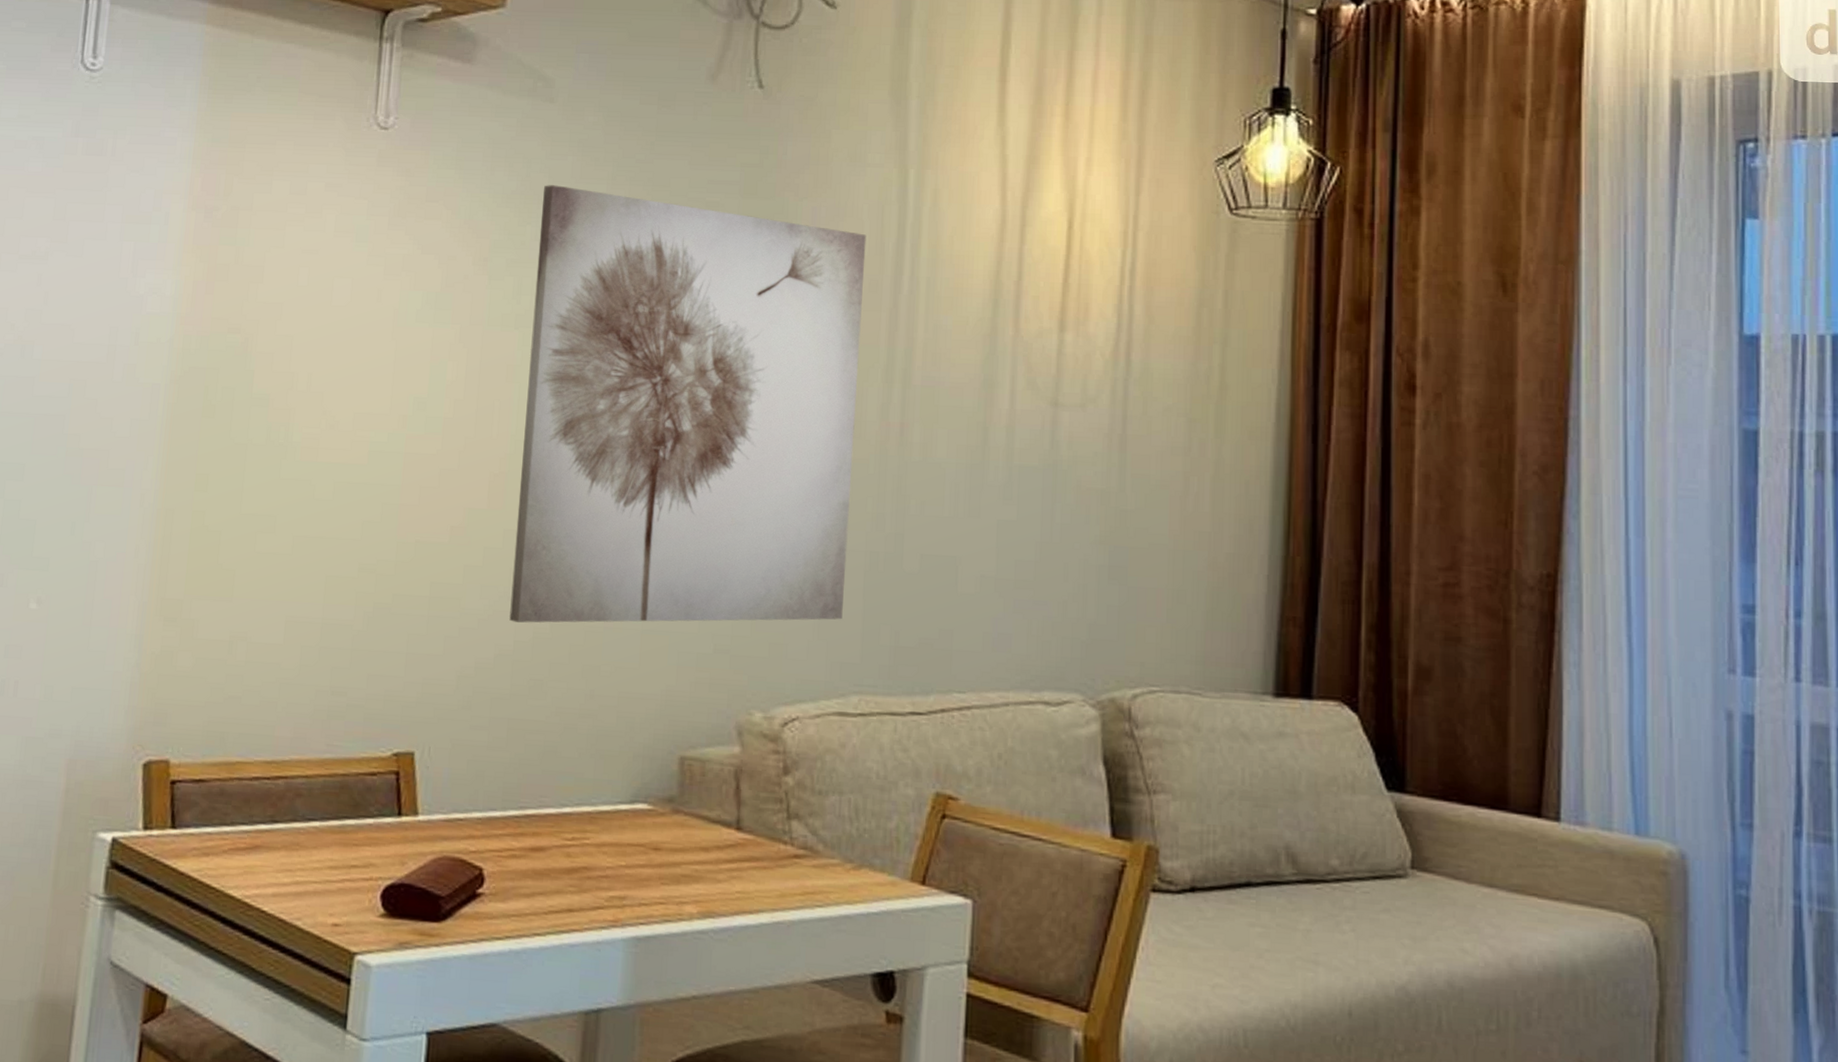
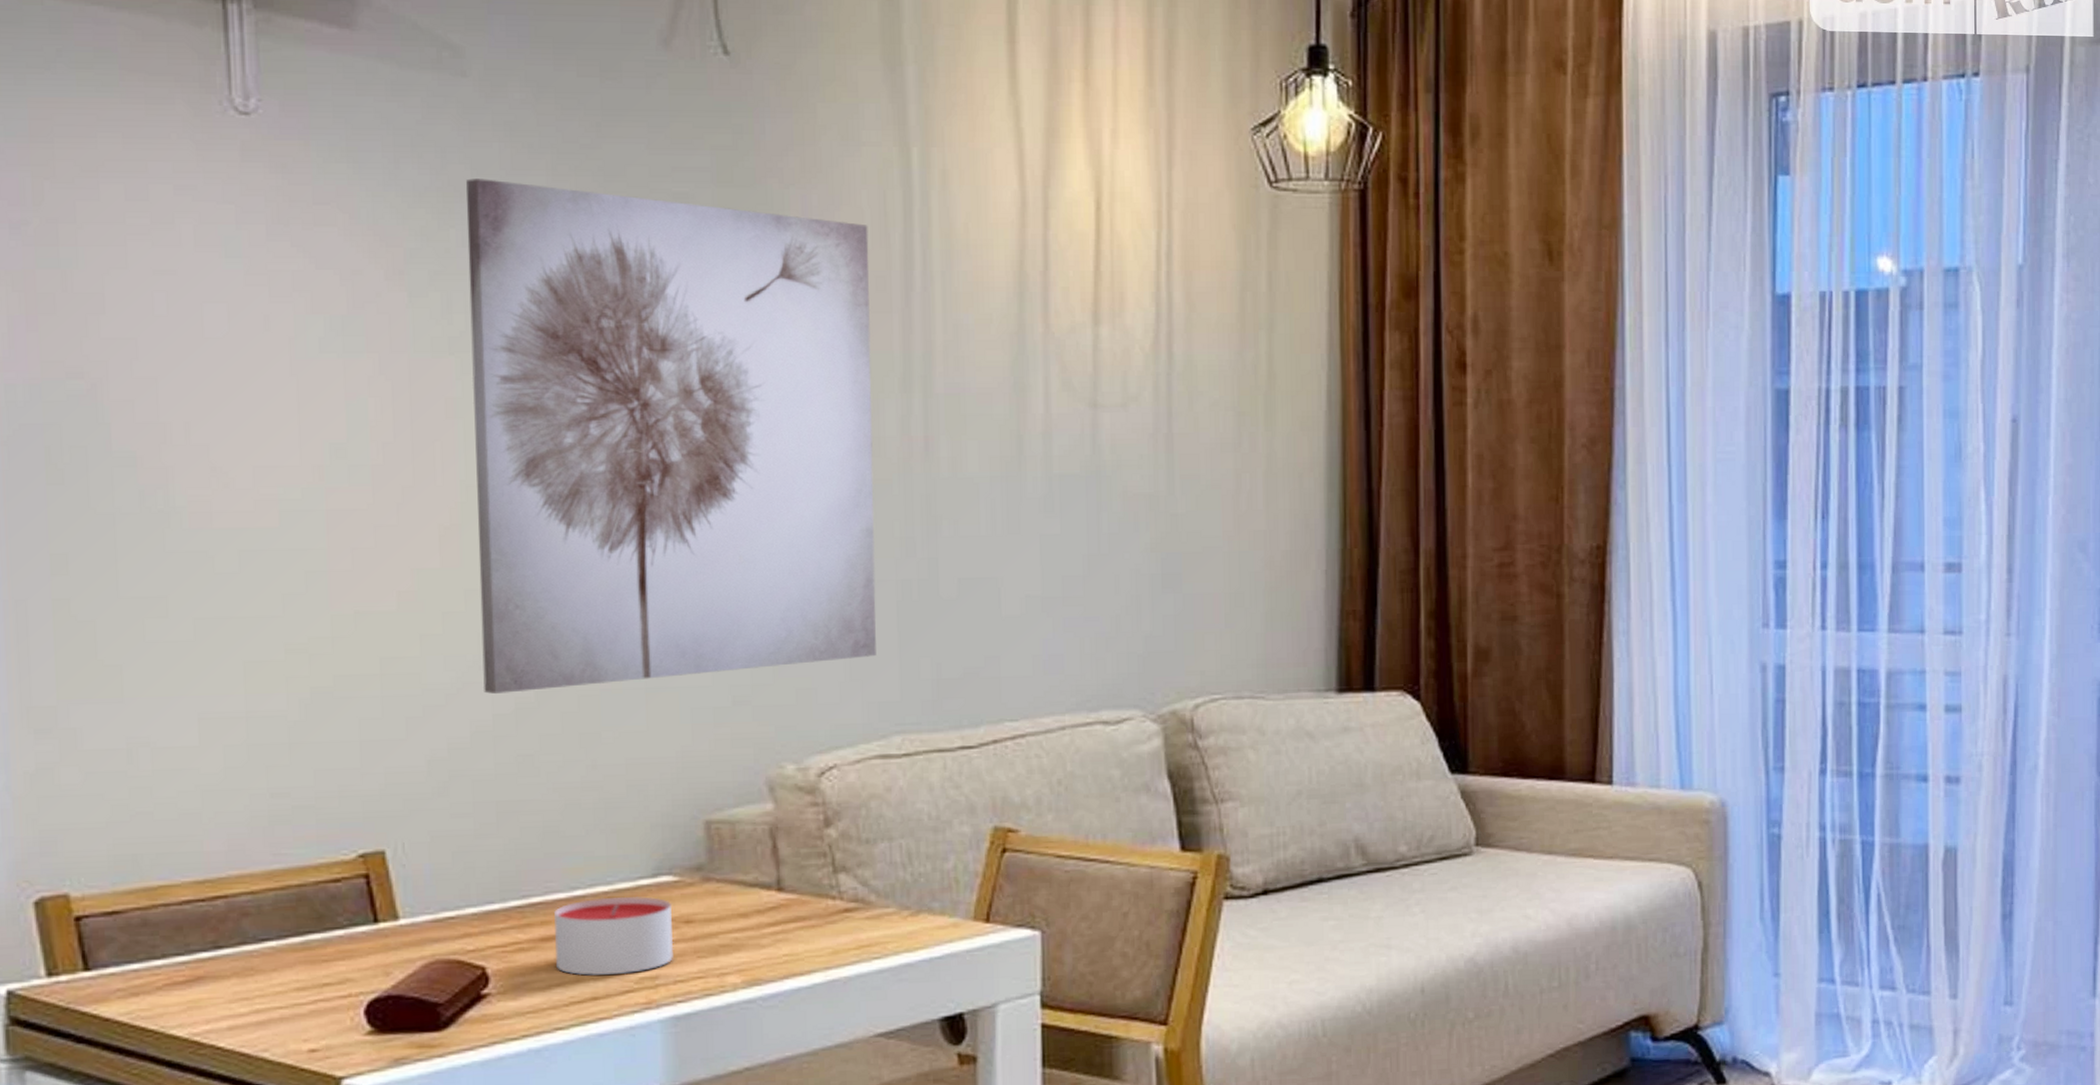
candle: none [541,816,645,892] -> present [554,897,674,976]

